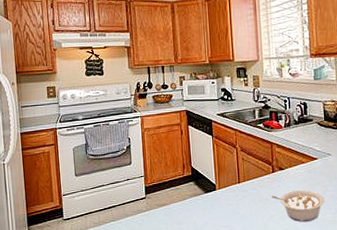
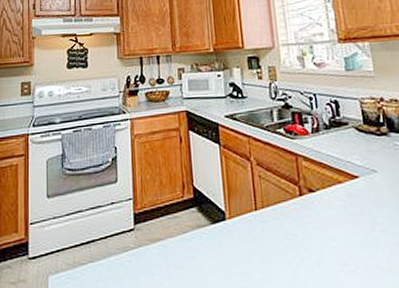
legume: present [271,190,324,222] -> none [299,222,374,270]

